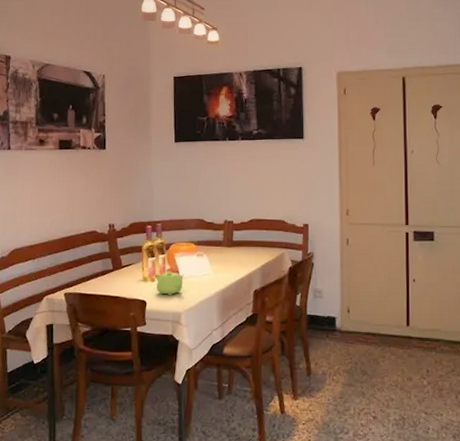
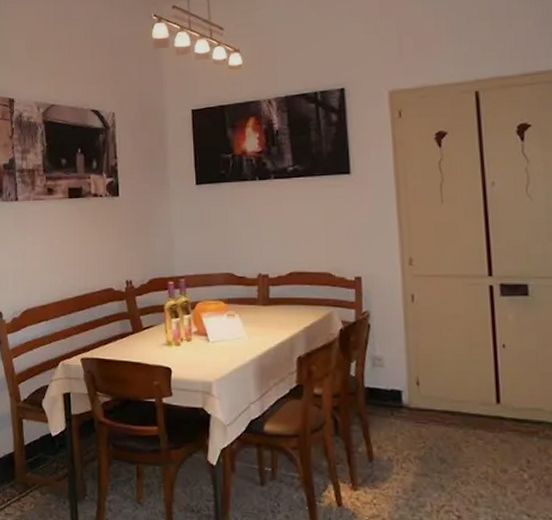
teapot: present [156,271,185,296] -> none [181,334,214,363]

